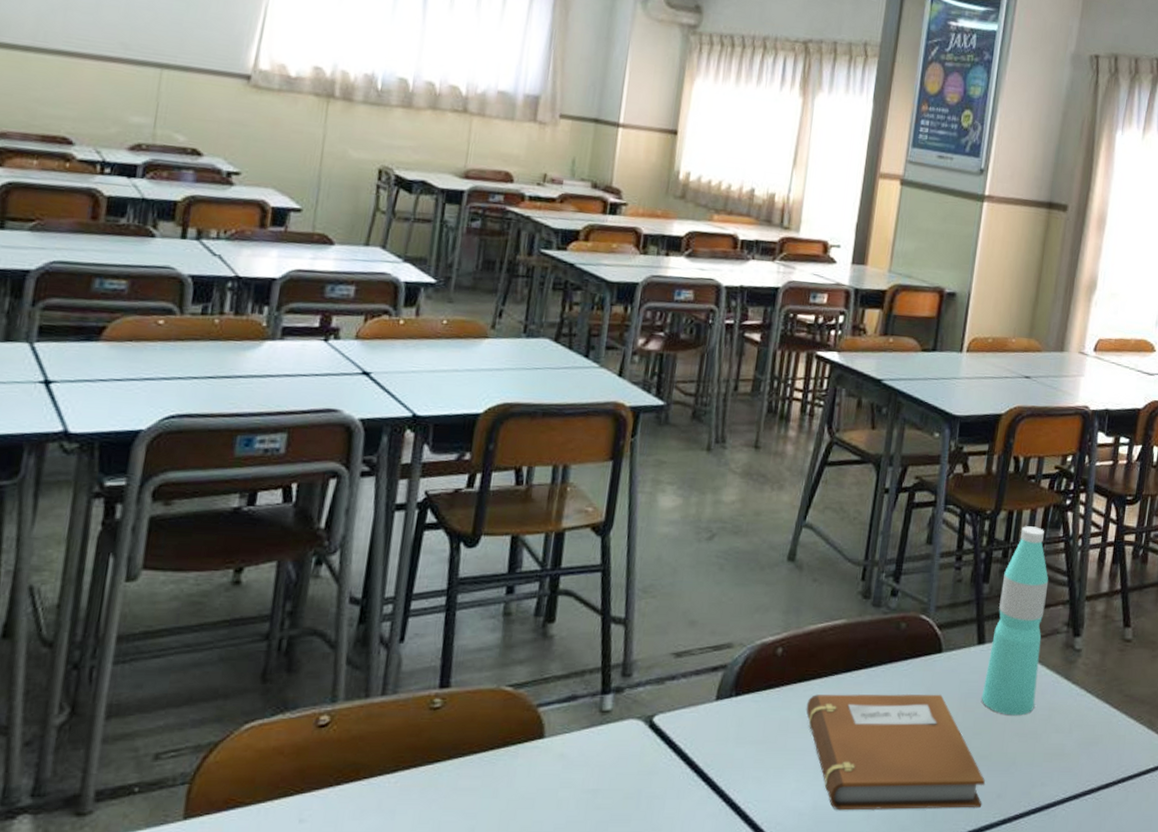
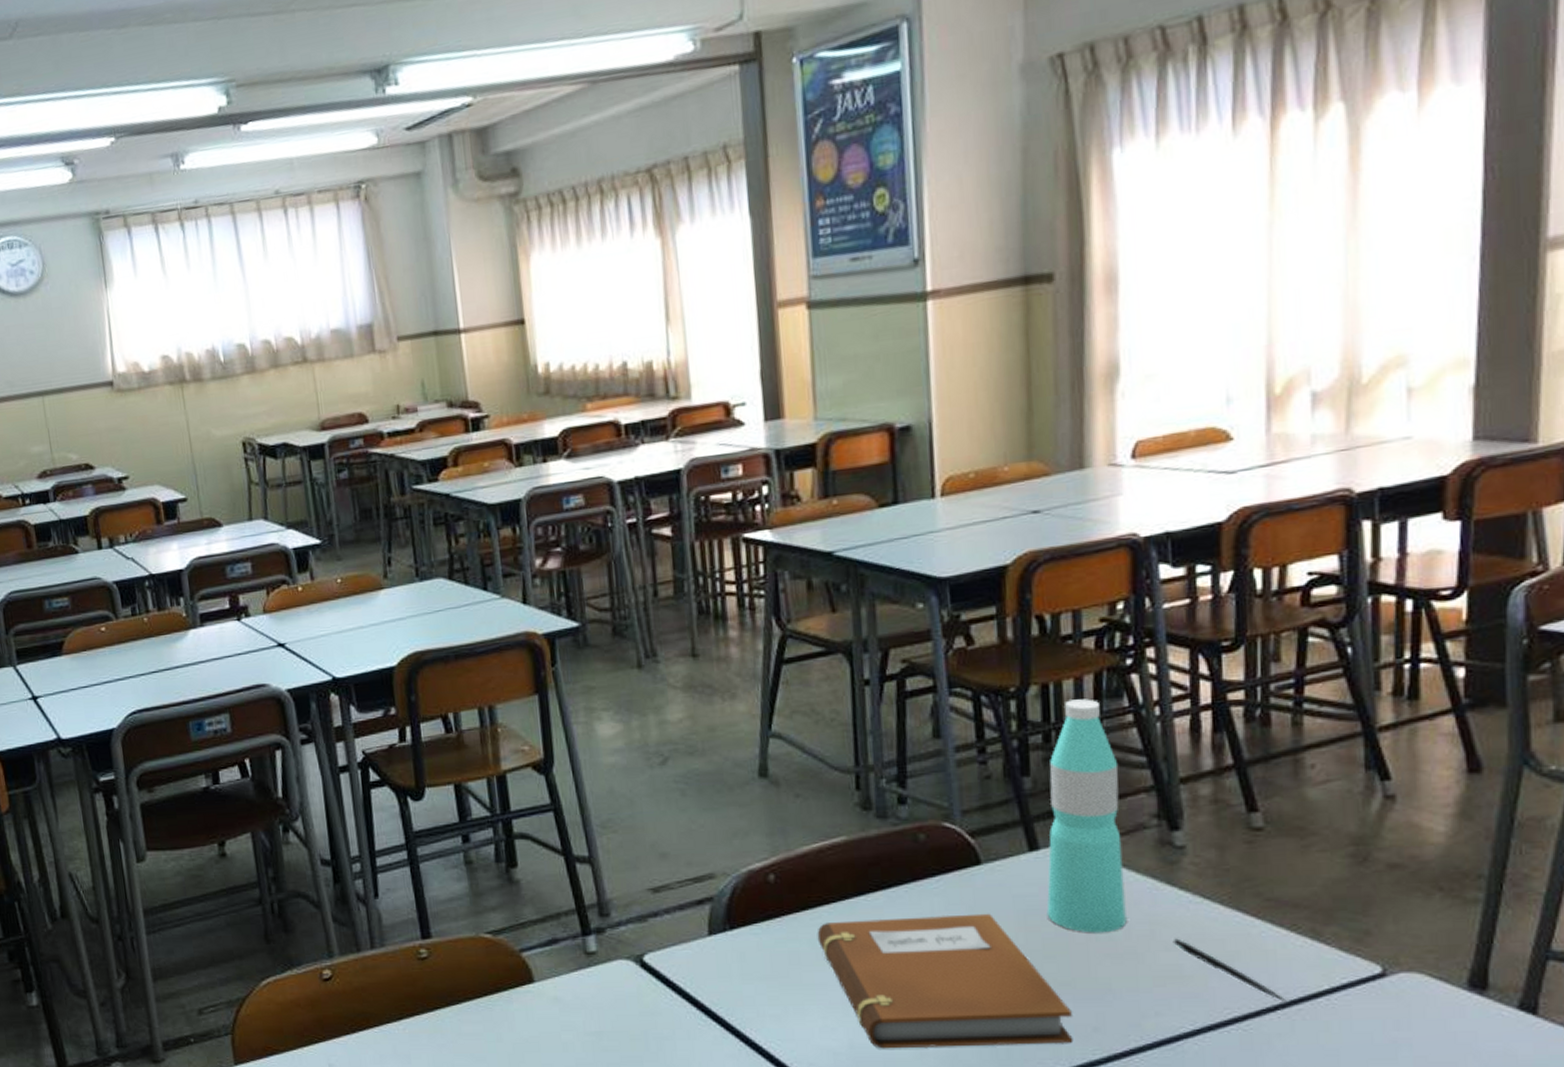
pen: none [1061,723,1126,777] -> present [1172,938,1287,1002]

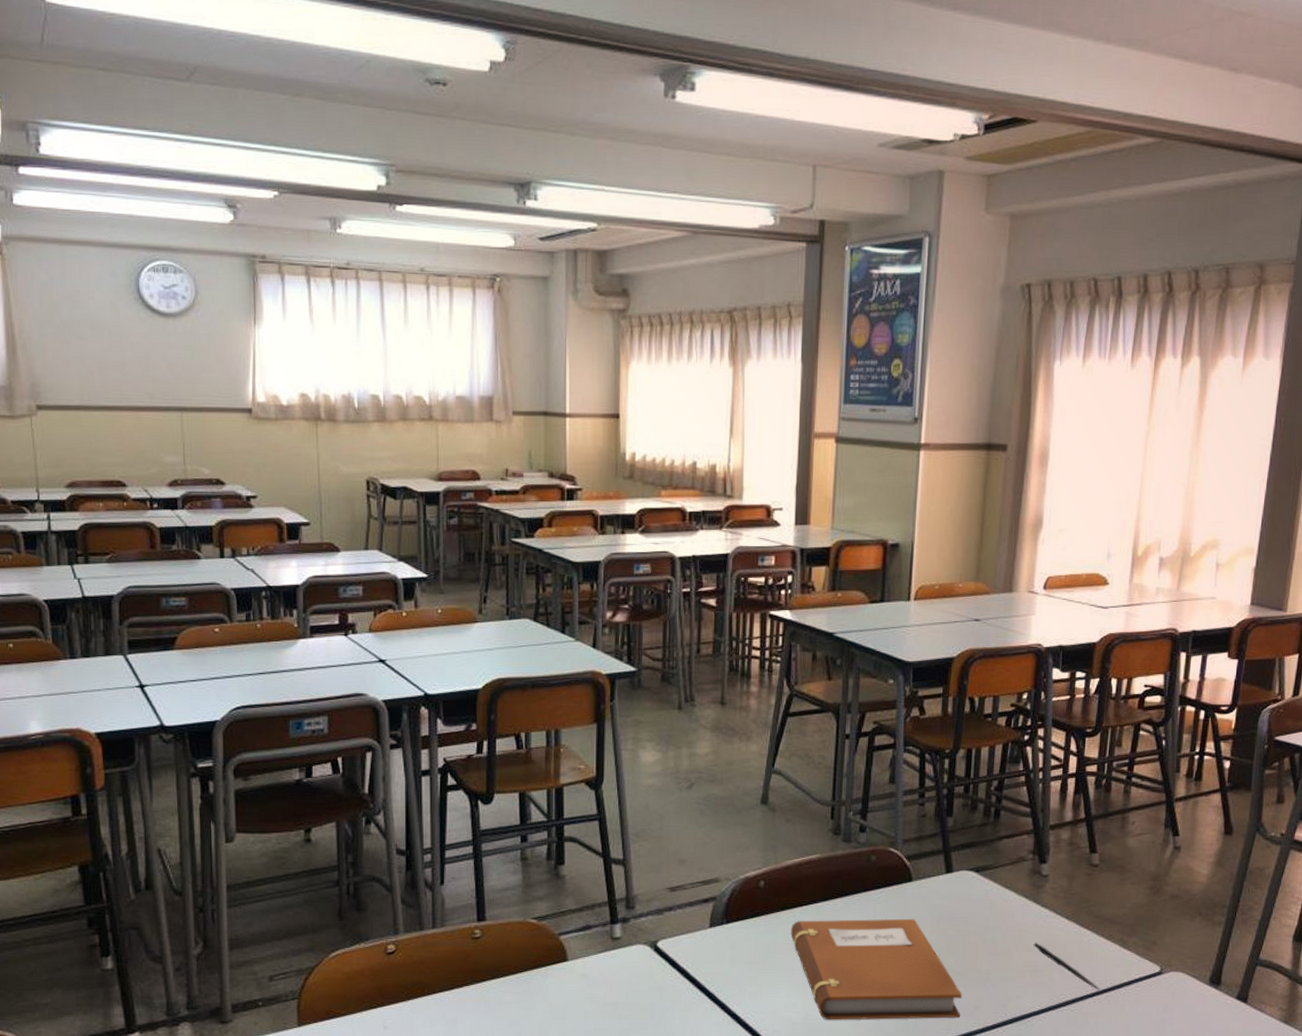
water bottle: present [1046,699,1127,933] -> none [953,762,1012,937]

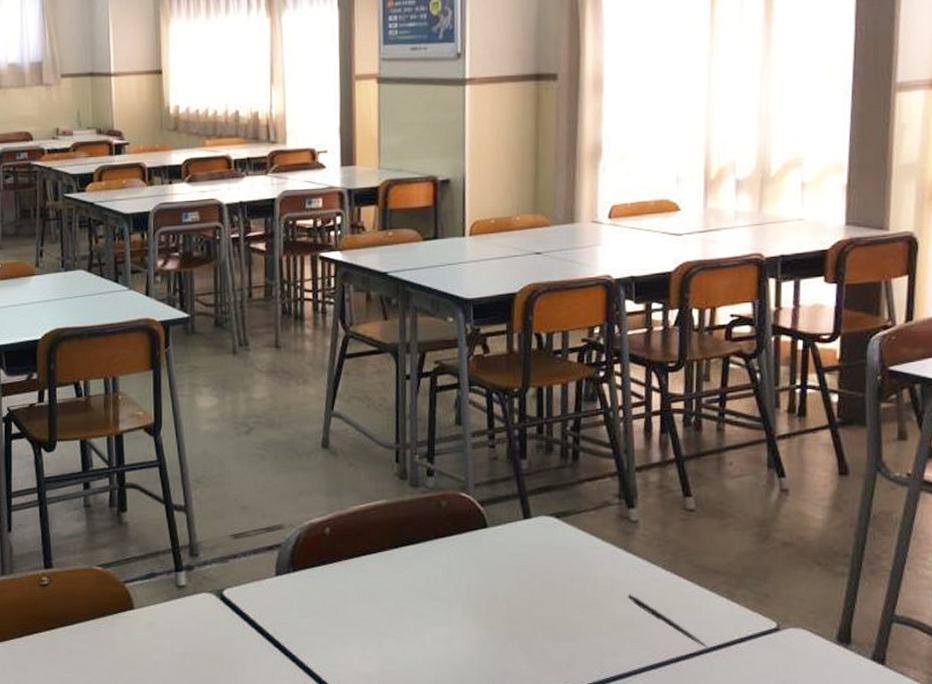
notebook: present [790,918,962,1020] -> none [360,567,551,676]

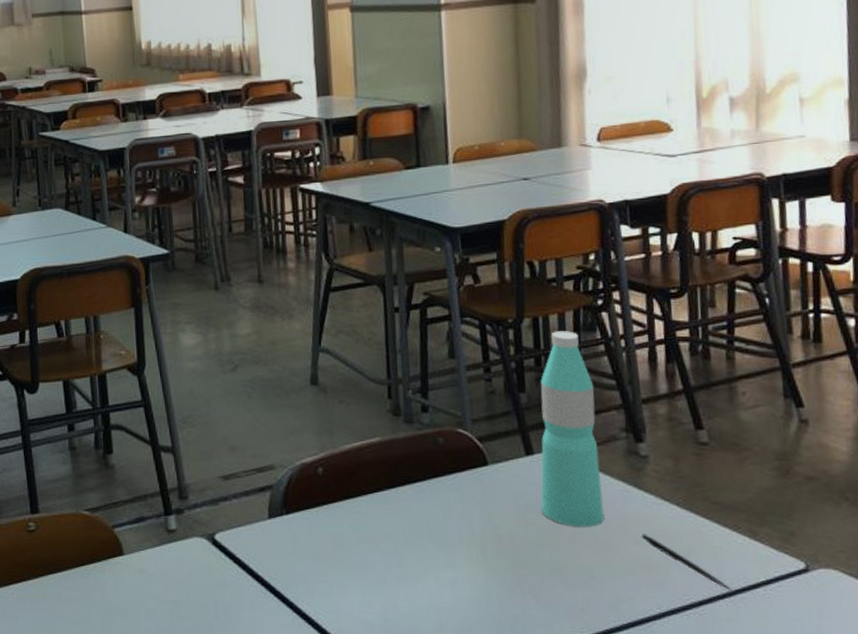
water bottle: none [535,401,594,587] -> present [540,331,604,527]

